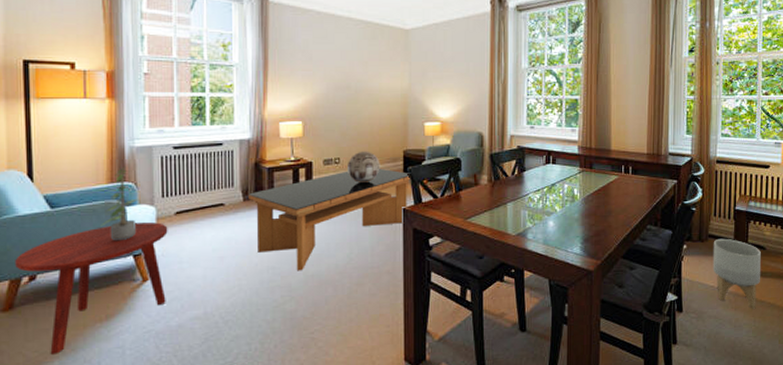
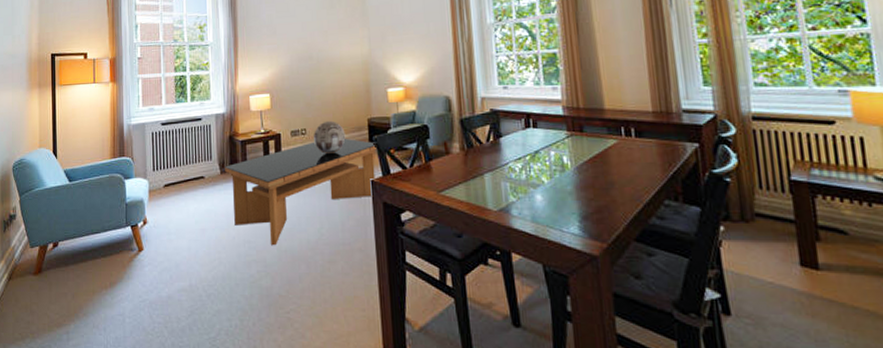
side table: present [15,221,168,354] -> none [43,194,158,317]
potted plant: present [99,166,139,241] -> none [105,143,135,212]
planter: present [712,239,761,309] -> none [763,219,847,318]

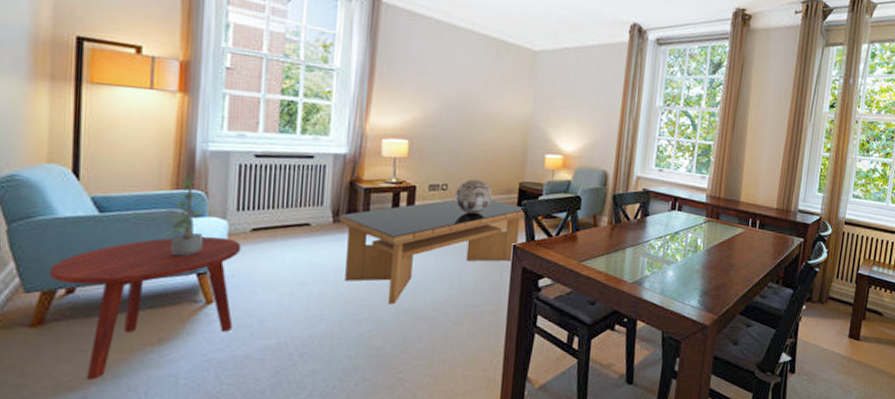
side table: none [43,194,158,317] -> present [49,236,241,379]
potted plant: none [105,143,135,212] -> present [158,172,209,257]

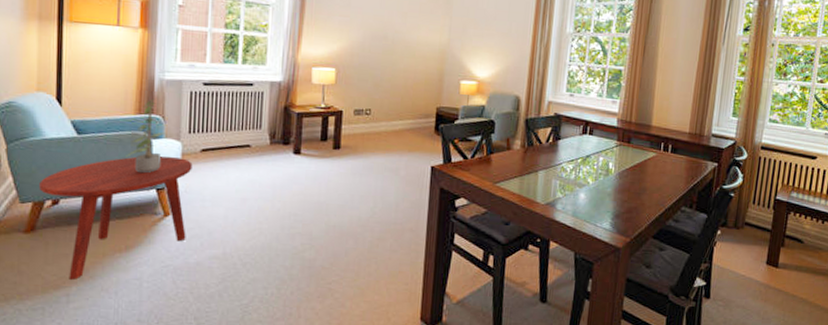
coffee table: present [339,199,526,305] -> none [276,123,443,221]
decorative sphere: present [454,178,493,215] -> none [377,104,412,138]

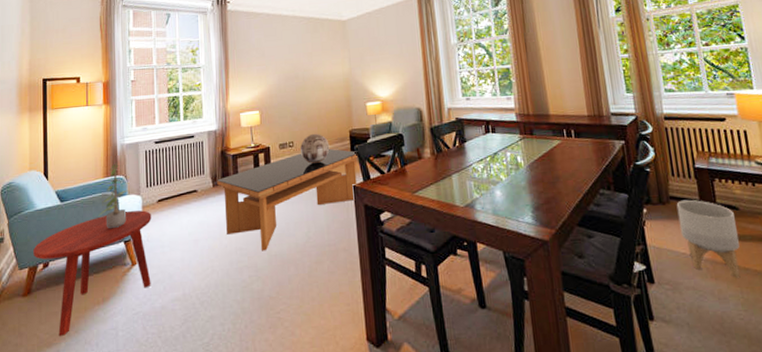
coffee table: none [276,123,443,221] -> present [217,148,358,251]
decorative sphere: none [377,104,412,138] -> present [299,133,330,164]
planter: none [745,228,798,303] -> present [676,200,741,278]

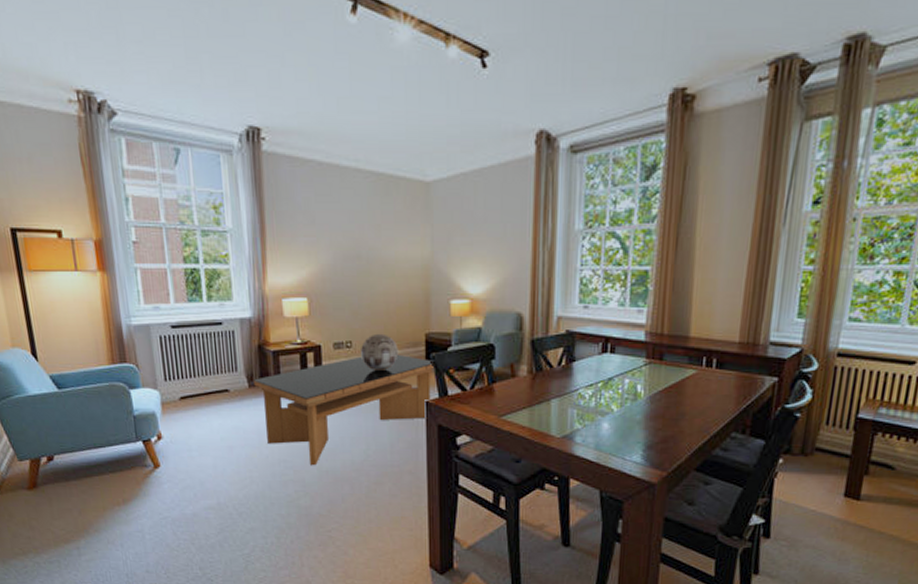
side table: present [33,210,152,336] -> none [32,406,179,533]
potted plant: present [97,162,129,229] -> none [106,346,142,426]
planter: present [676,200,741,278] -> none [816,454,888,541]

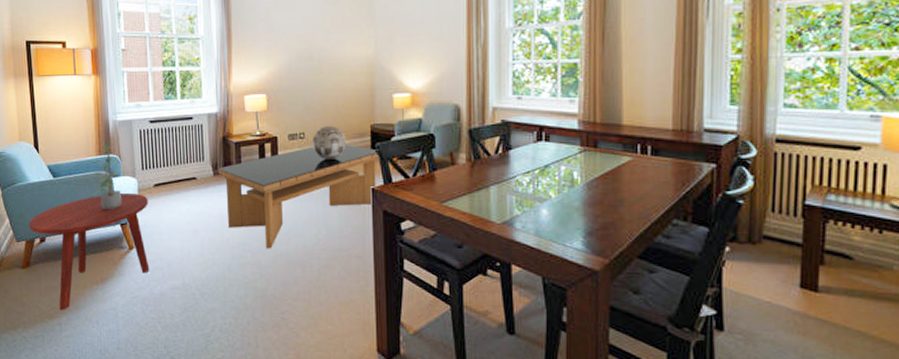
side table: none [32,406,179,533] -> present [29,192,150,310]
potted plant: none [106,346,142,426] -> present [92,139,123,210]

